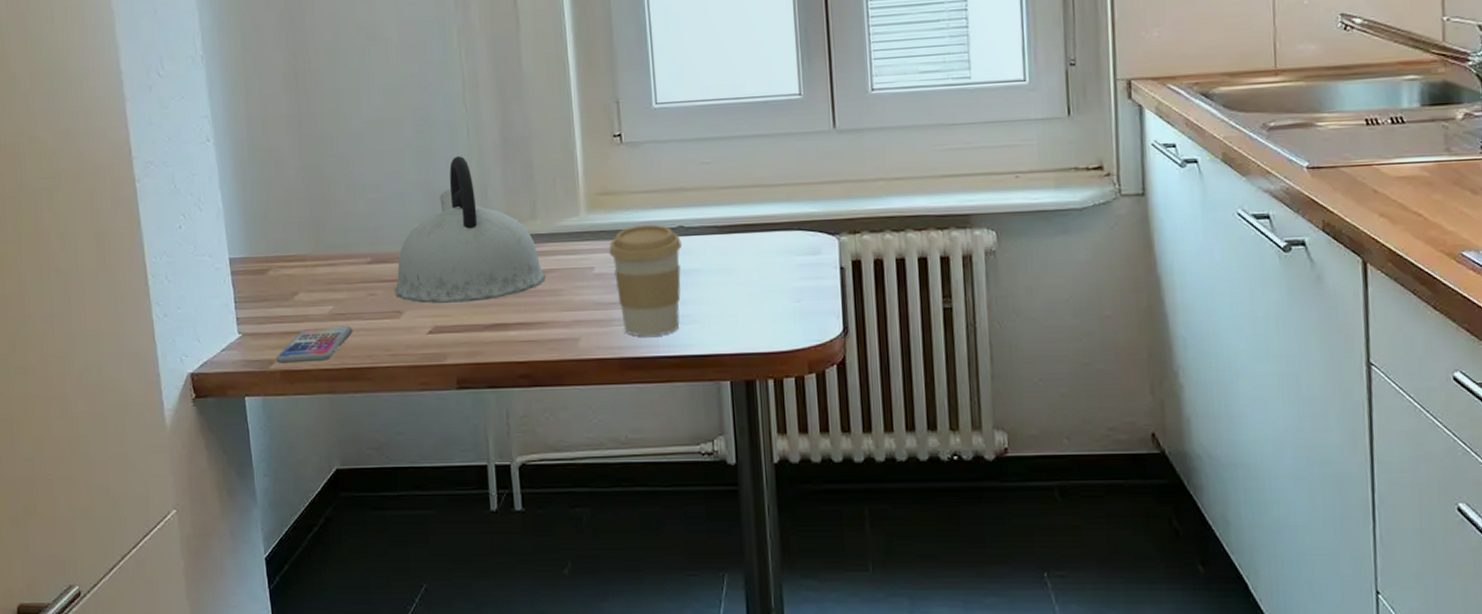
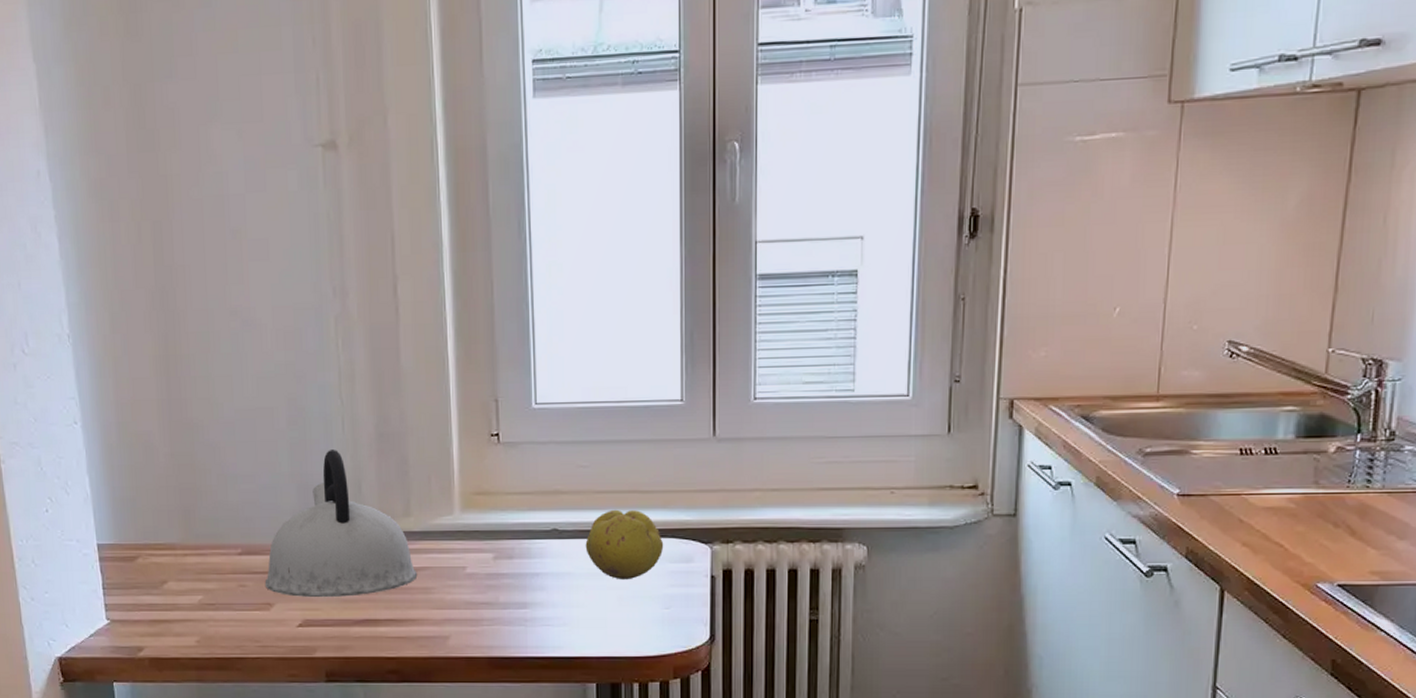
smartphone: present [276,325,353,365] -> none [145,615,223,652]
coffee cup: present [609,224,682,337] -> none [482,526,555,637]
fruit: none [712,204,791,275] -> present [585,509,664,581]

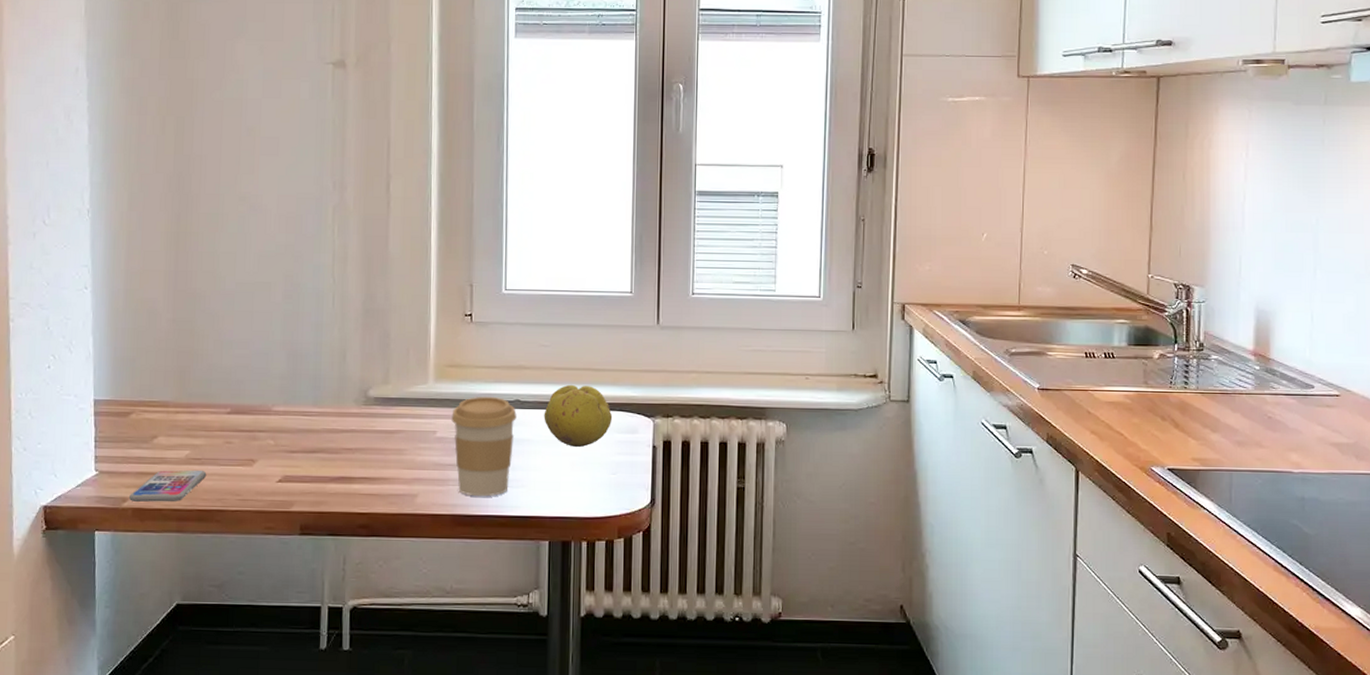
smartphone: none [145,615,223,652] -> present [129,470,207,503]
kettle: present [264,450,418,598] -> none [249,322,392,456]
coffee cup: none [482,526,555,637] -> present [451,396,517,497]

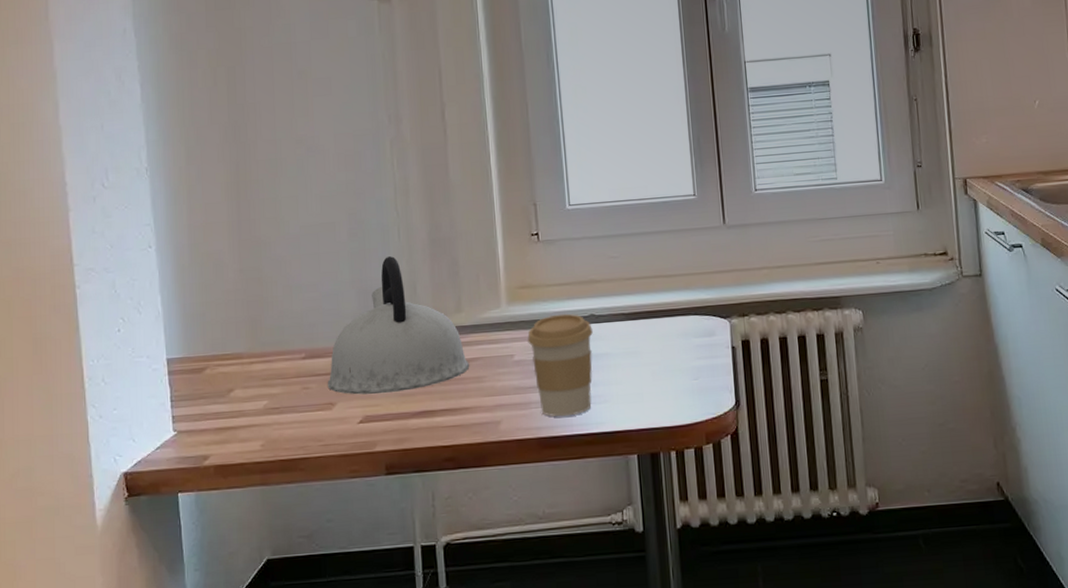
smartphone: present [129,470,207,503] -> none [210,419,287,459]
kettle: none [249,322,392,456] -> present [327,256,470,395]
fruit: present [544,384,613,448] -> none [619,293,689,357]

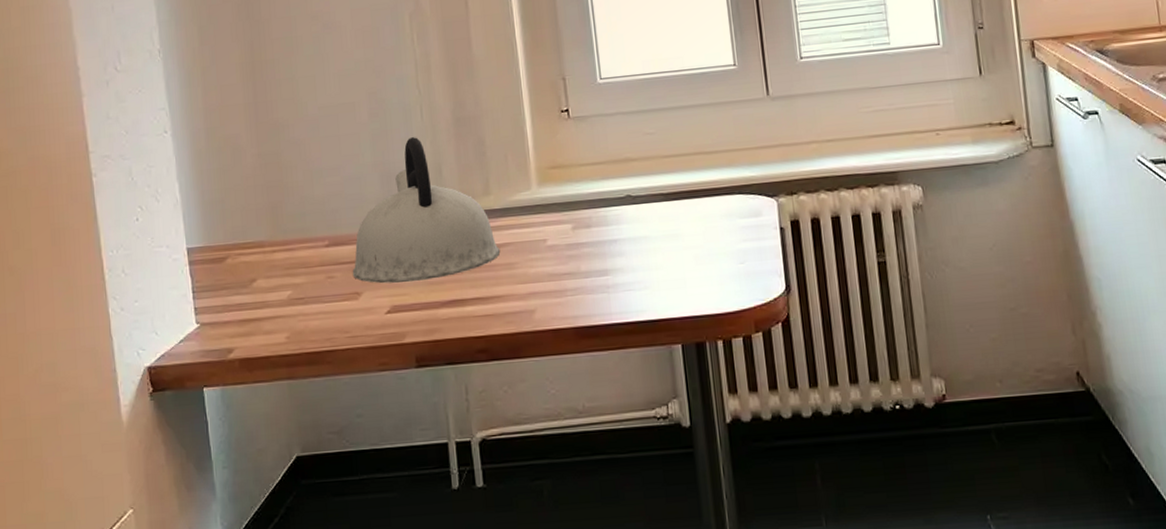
coffee cup: present [527,313,593,417] -> none [560,194,631,305]

